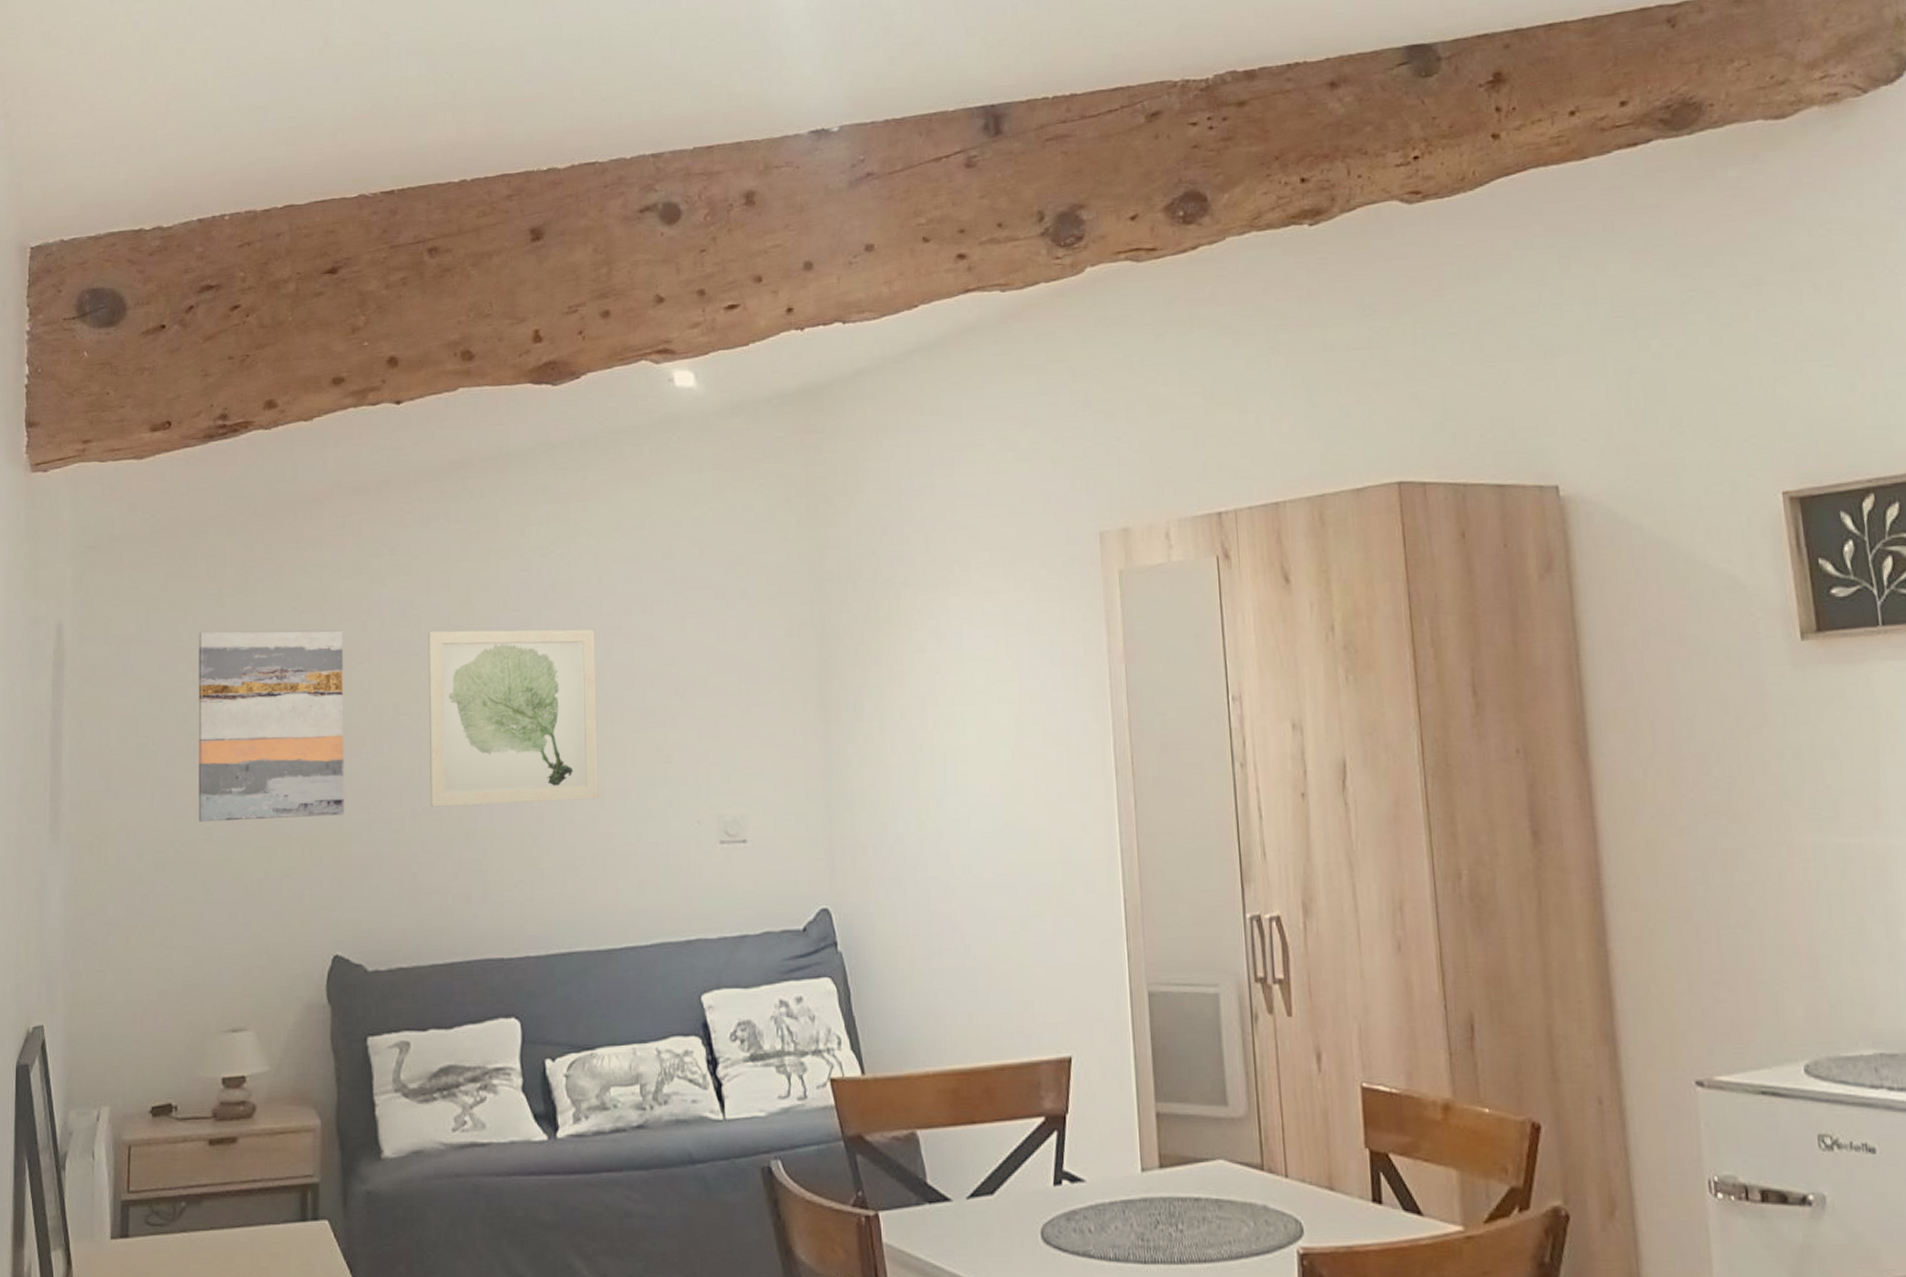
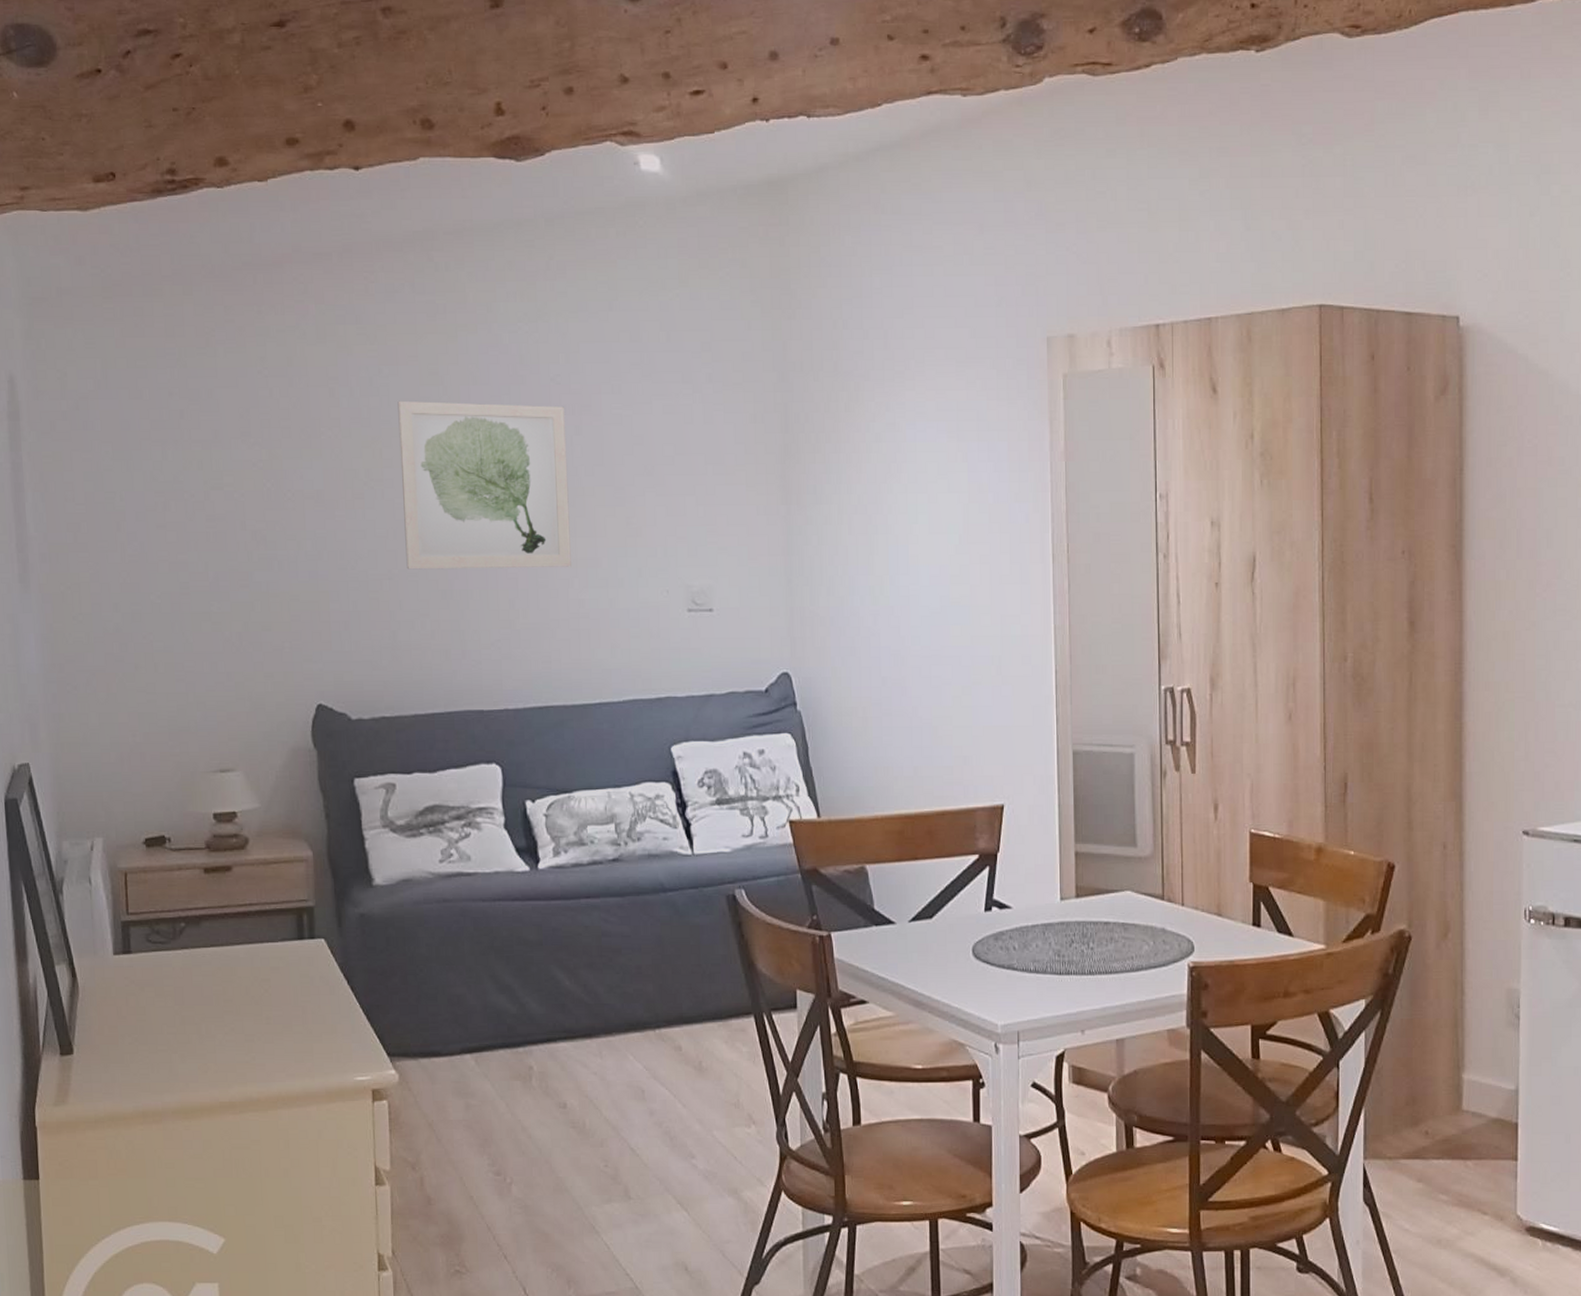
wall art: present [198,629,345,823] -> none [161,390,322,577]

